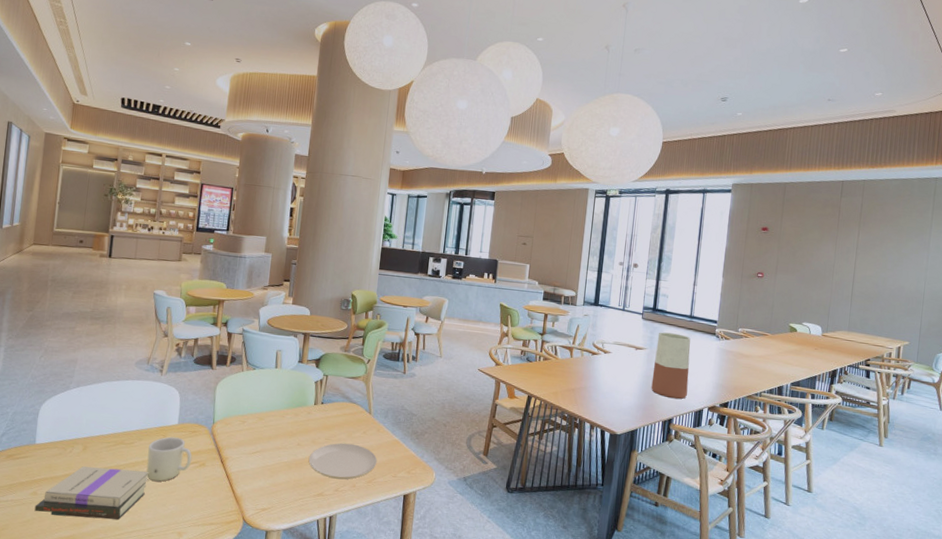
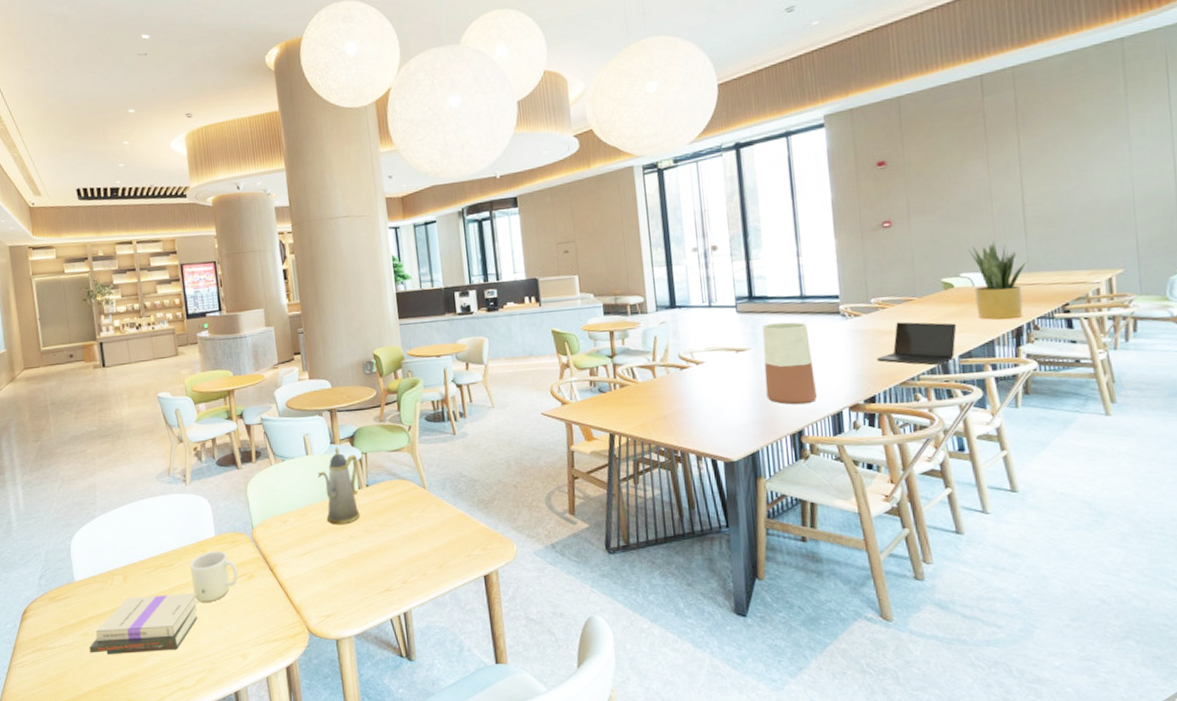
coffee pot: none [281,366,319,433] -> present [317,447,360,525]
plate: present [308,443,377,480] -> none [365,526,445,570]
laptop: none [734,350,794,388] -> present [877,321,957,366]
planter: none [809,303,848,364] -> present [968,241,1027,320]

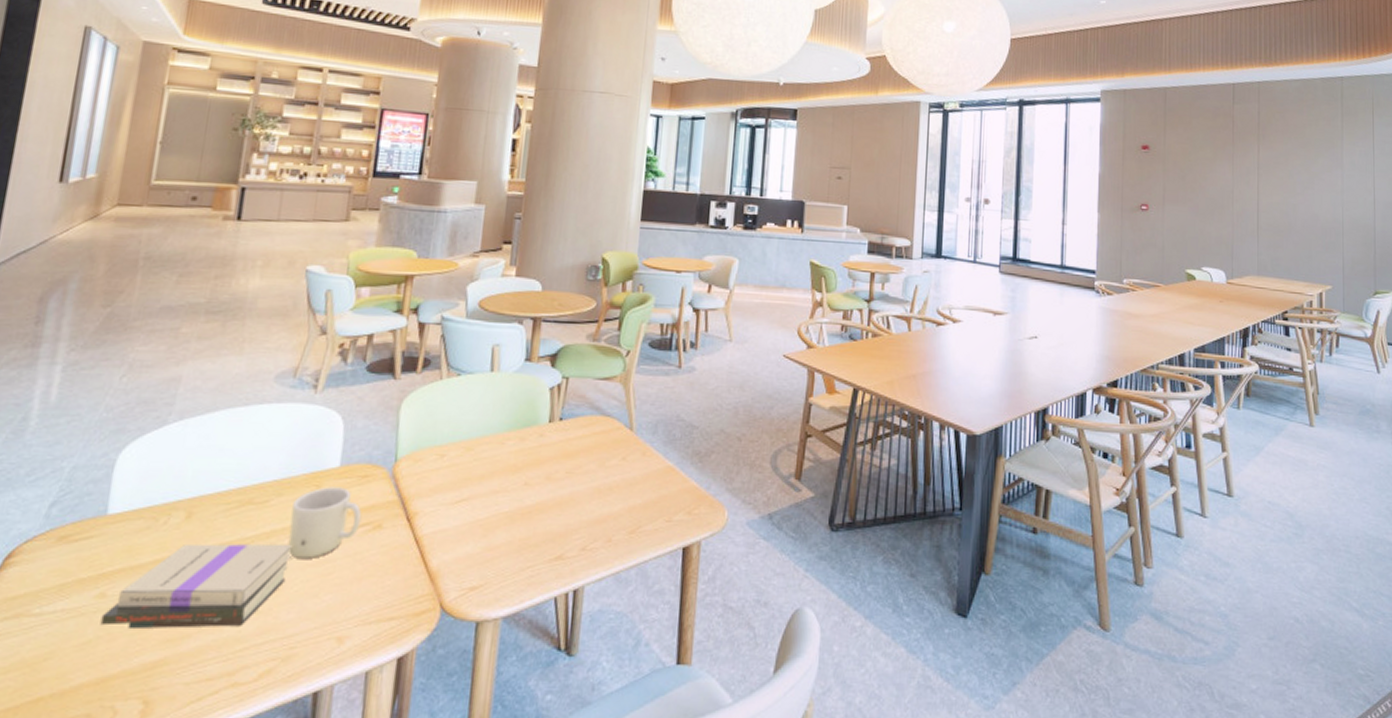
coffee pot: present [317,447,360,525] -> none [499,366,556,467]
vase: present [762,321,817,405] -> none [1017,289,1065,380]
laptop: present [877,321,957,366] -> none [1123,307,1195,356]
planter: present [968,241,1027,320] -> none [1210,240,1257,320]

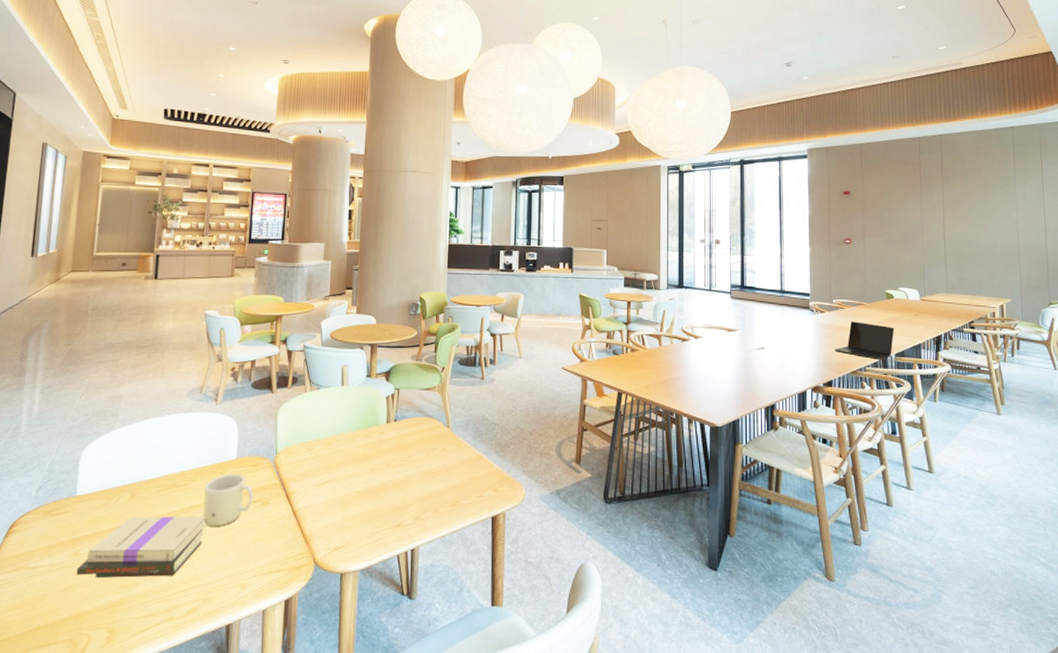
laptop: none [1123,307,1195,356] -> present [835,321,895,360]

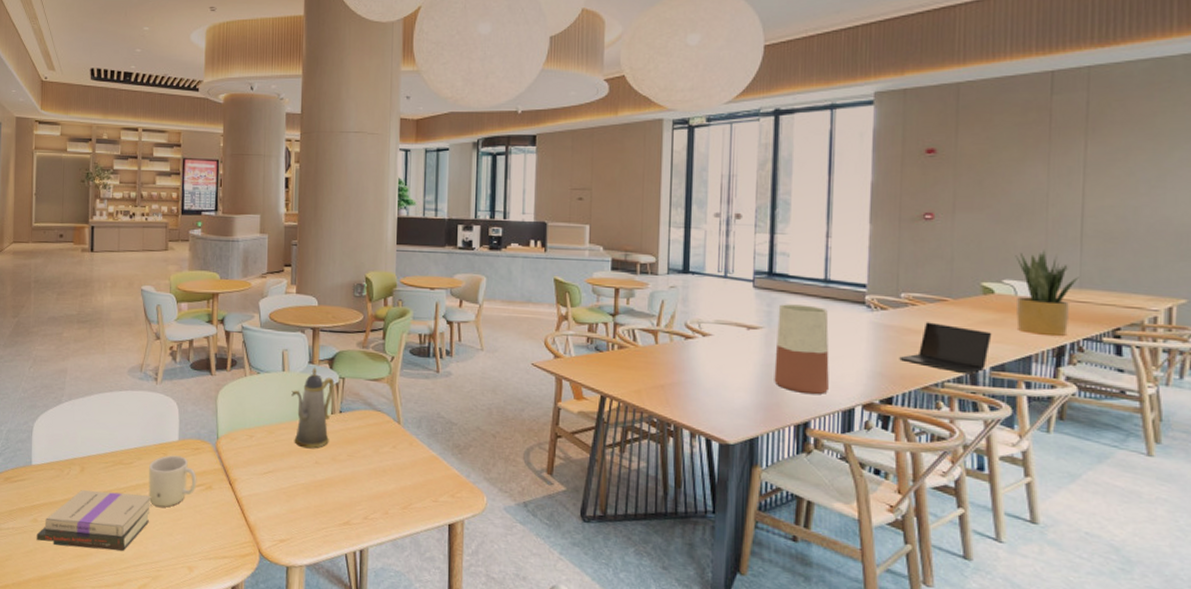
coffee pot: none [349,380,390,457] -> present [291,367,335,449]
vase: none [748,310,787,382] -> present [774,304,829,395]
planter: none [905,265,946,329] -> present [1015,250,1079,337]

